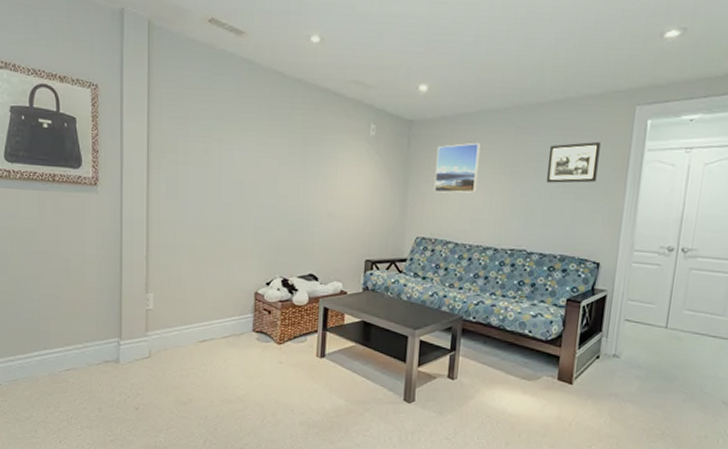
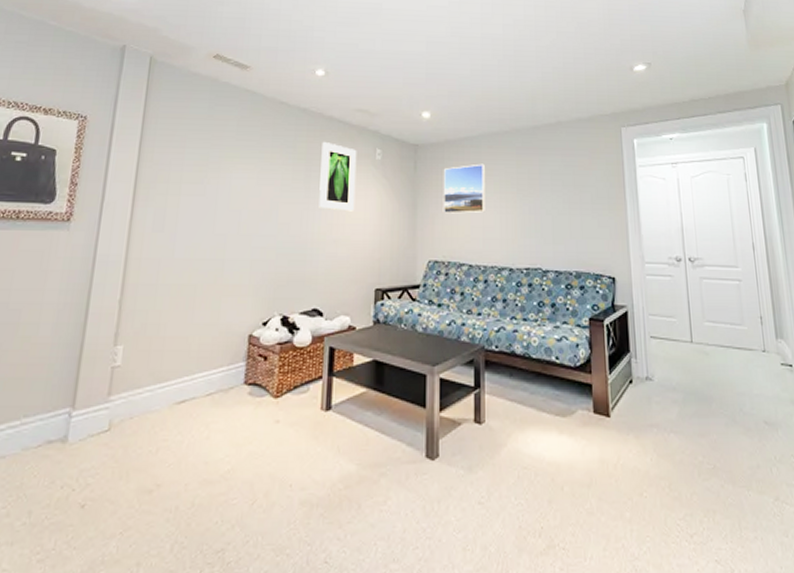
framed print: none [314,114,352,187] -> present [319,141,357,212]
picture frame: present [546,141,601,183] -> none [550,159,598,200]

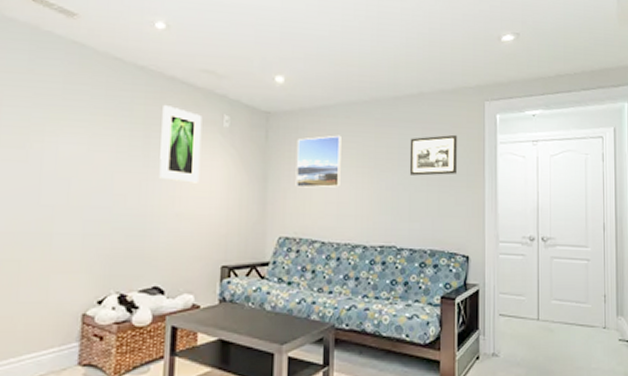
picture frame: none [550,159,598,200] -> present [409,134,457,176]

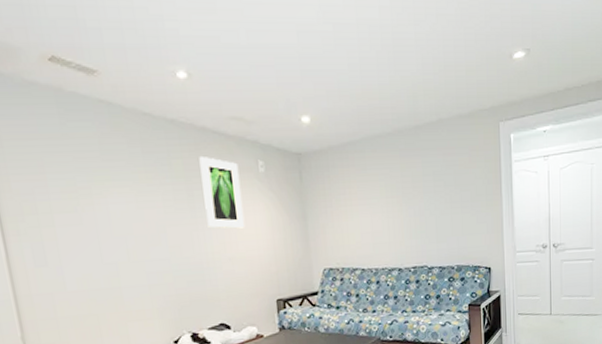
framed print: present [295,135,341,188] -> none [329,169,373,222]
picture frame: present [409,134,457,176] -> none [432,157,477,200]

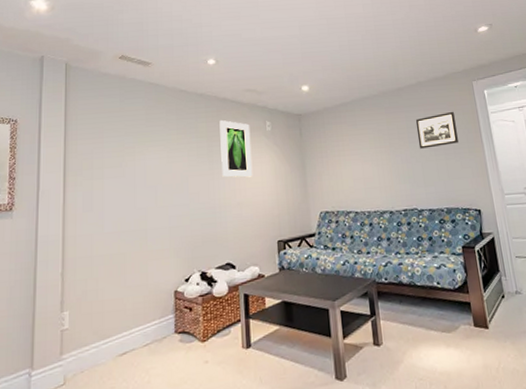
picture frame: none [432,157,477,200] -> present [415,111,459,149]

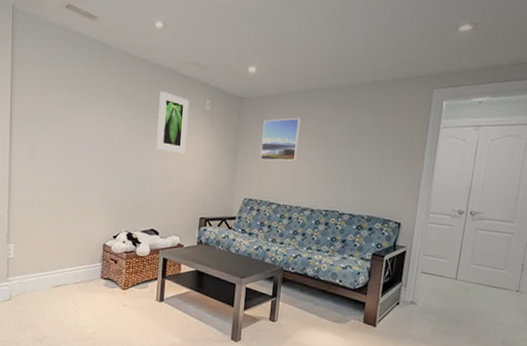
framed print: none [324,124,364,170] -> present [259,117,301,161]
picture frame: present [415,111,459,149] -> none [356,119,403,154]

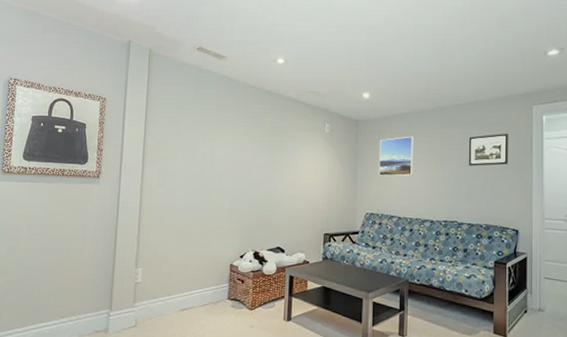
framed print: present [156,90,190,154] -> none [280,117,310,174]
picture frame: none [356,119,403,154] -> present [468,133,508,166]

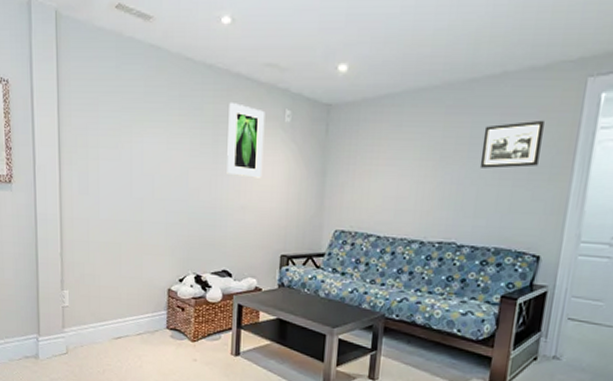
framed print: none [280,117,310,174] -> present [227,101,265,178]
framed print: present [378,136,414,176] -> none [353,126,406,182]

